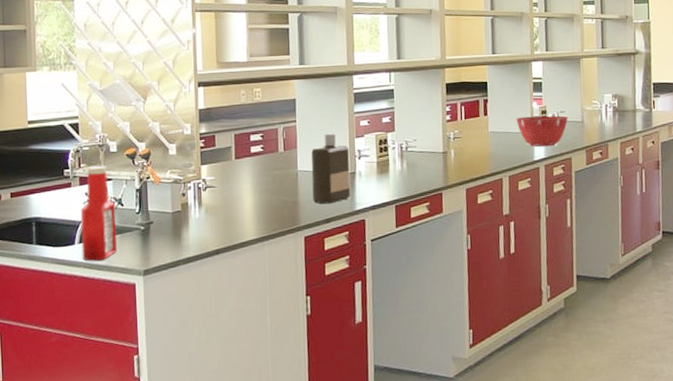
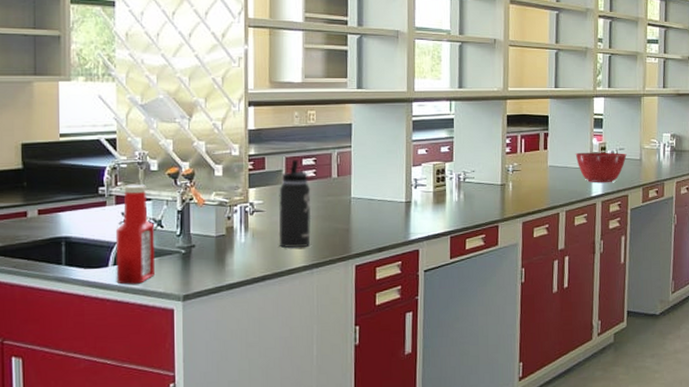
thermos bottle: none [229,136,261,222] -> present [278,160,312,248]
bottle: present [311,133,351,204] -> none [365,161,406,233]

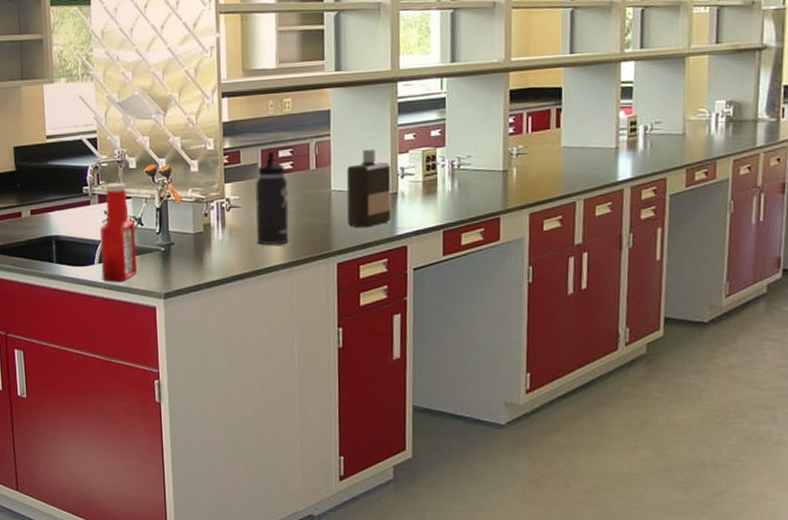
bottle: none [365,161,406,233] -> present [346,148,391,228]
mixing bowl: present [575,152,627,183] -> none [596,127,665,165]

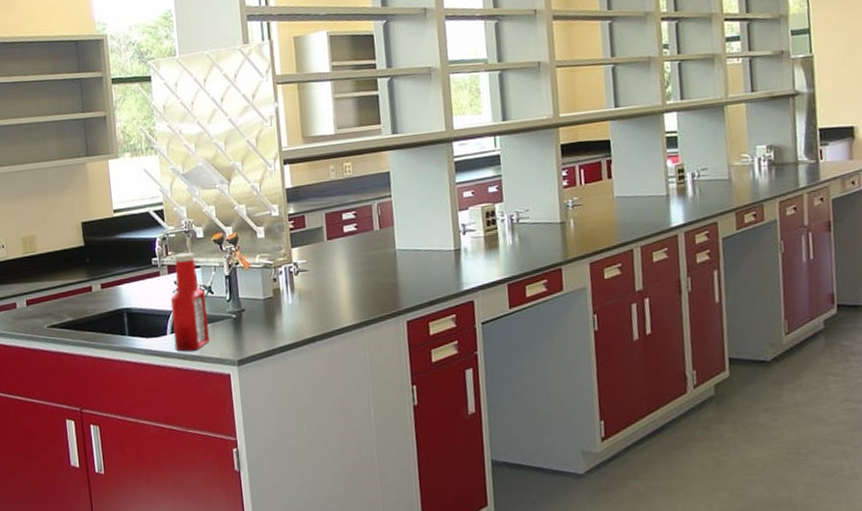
thermos bottle: present [255,152,290,245] -> none [321,215,358,307]
bottle: present [346,148,391,228] -> none [410,207,456,286]

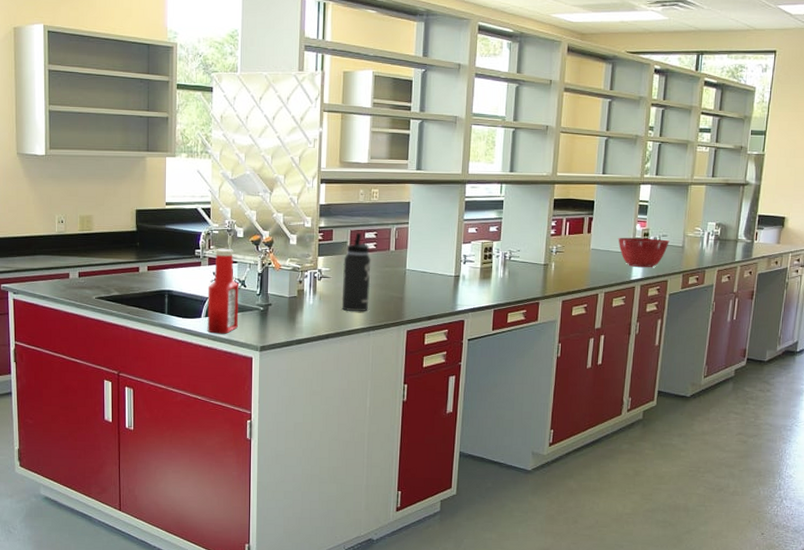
thermos bottle: none [321,215,358,307] -> present [341,233,371,312]
mixing bowl: none [646,173,712,211] -> present [618,237,670,268]

